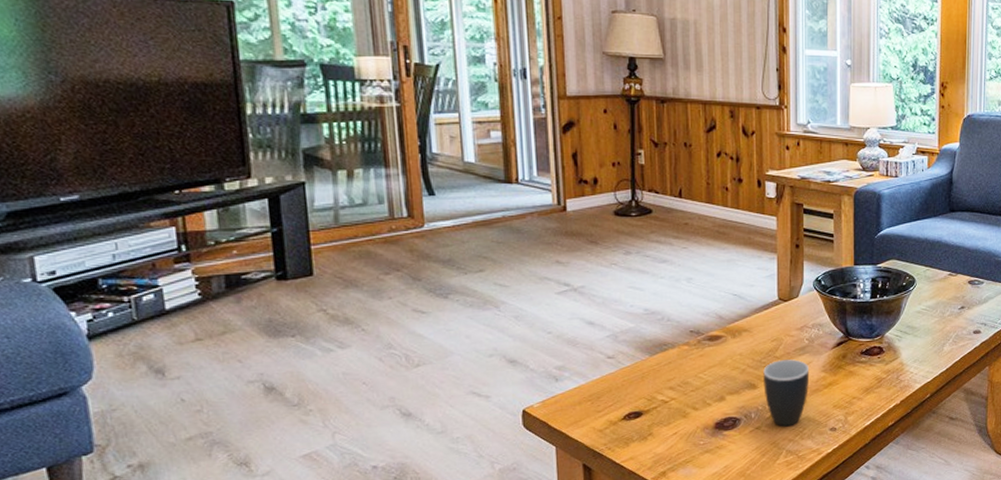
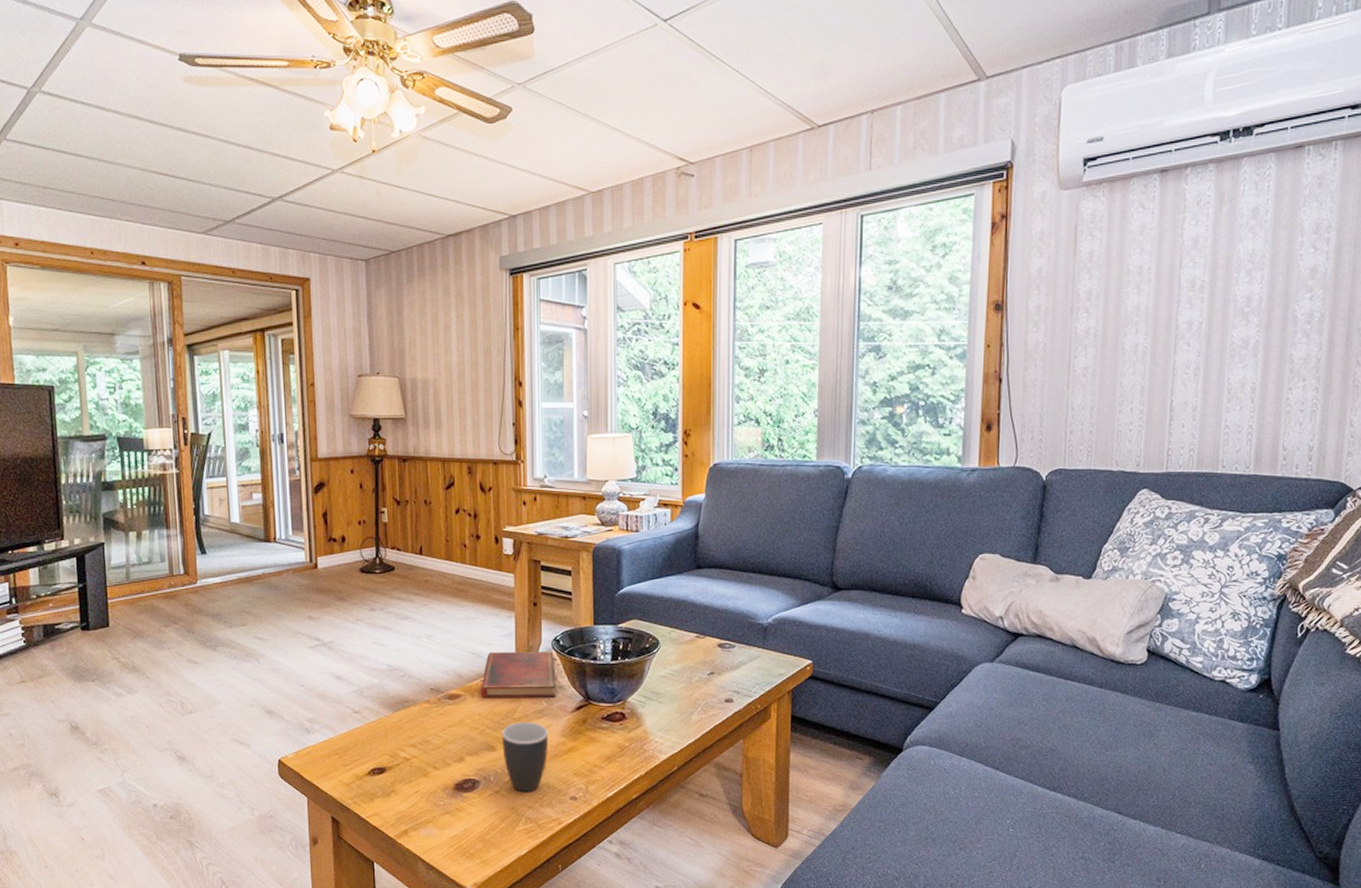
diary: none [741,291,817,339] -> present [480,652,556,699]

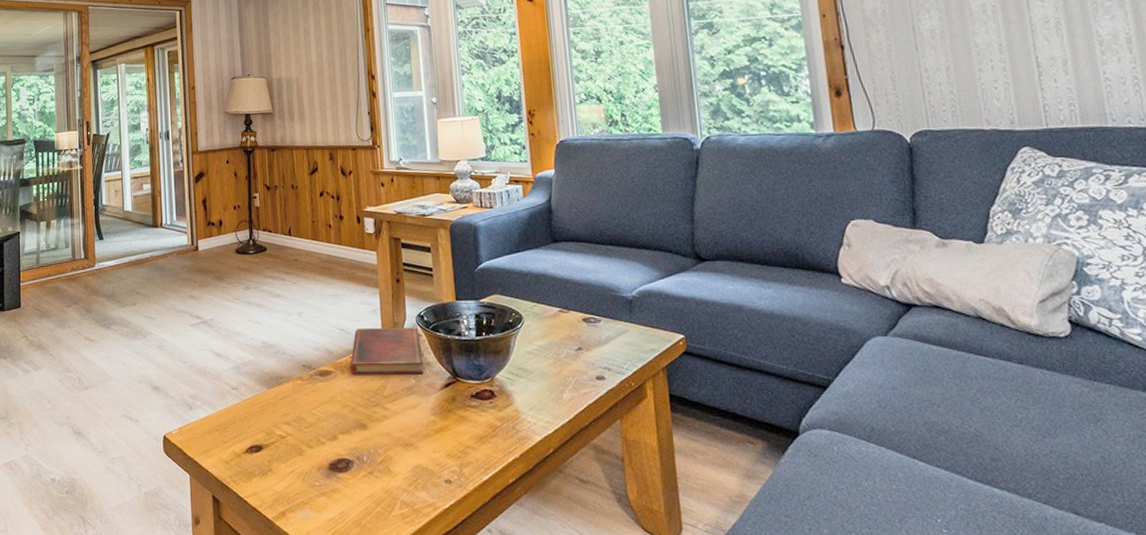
mug: present [502,722,549,793] -> none [372,400,420,474]

